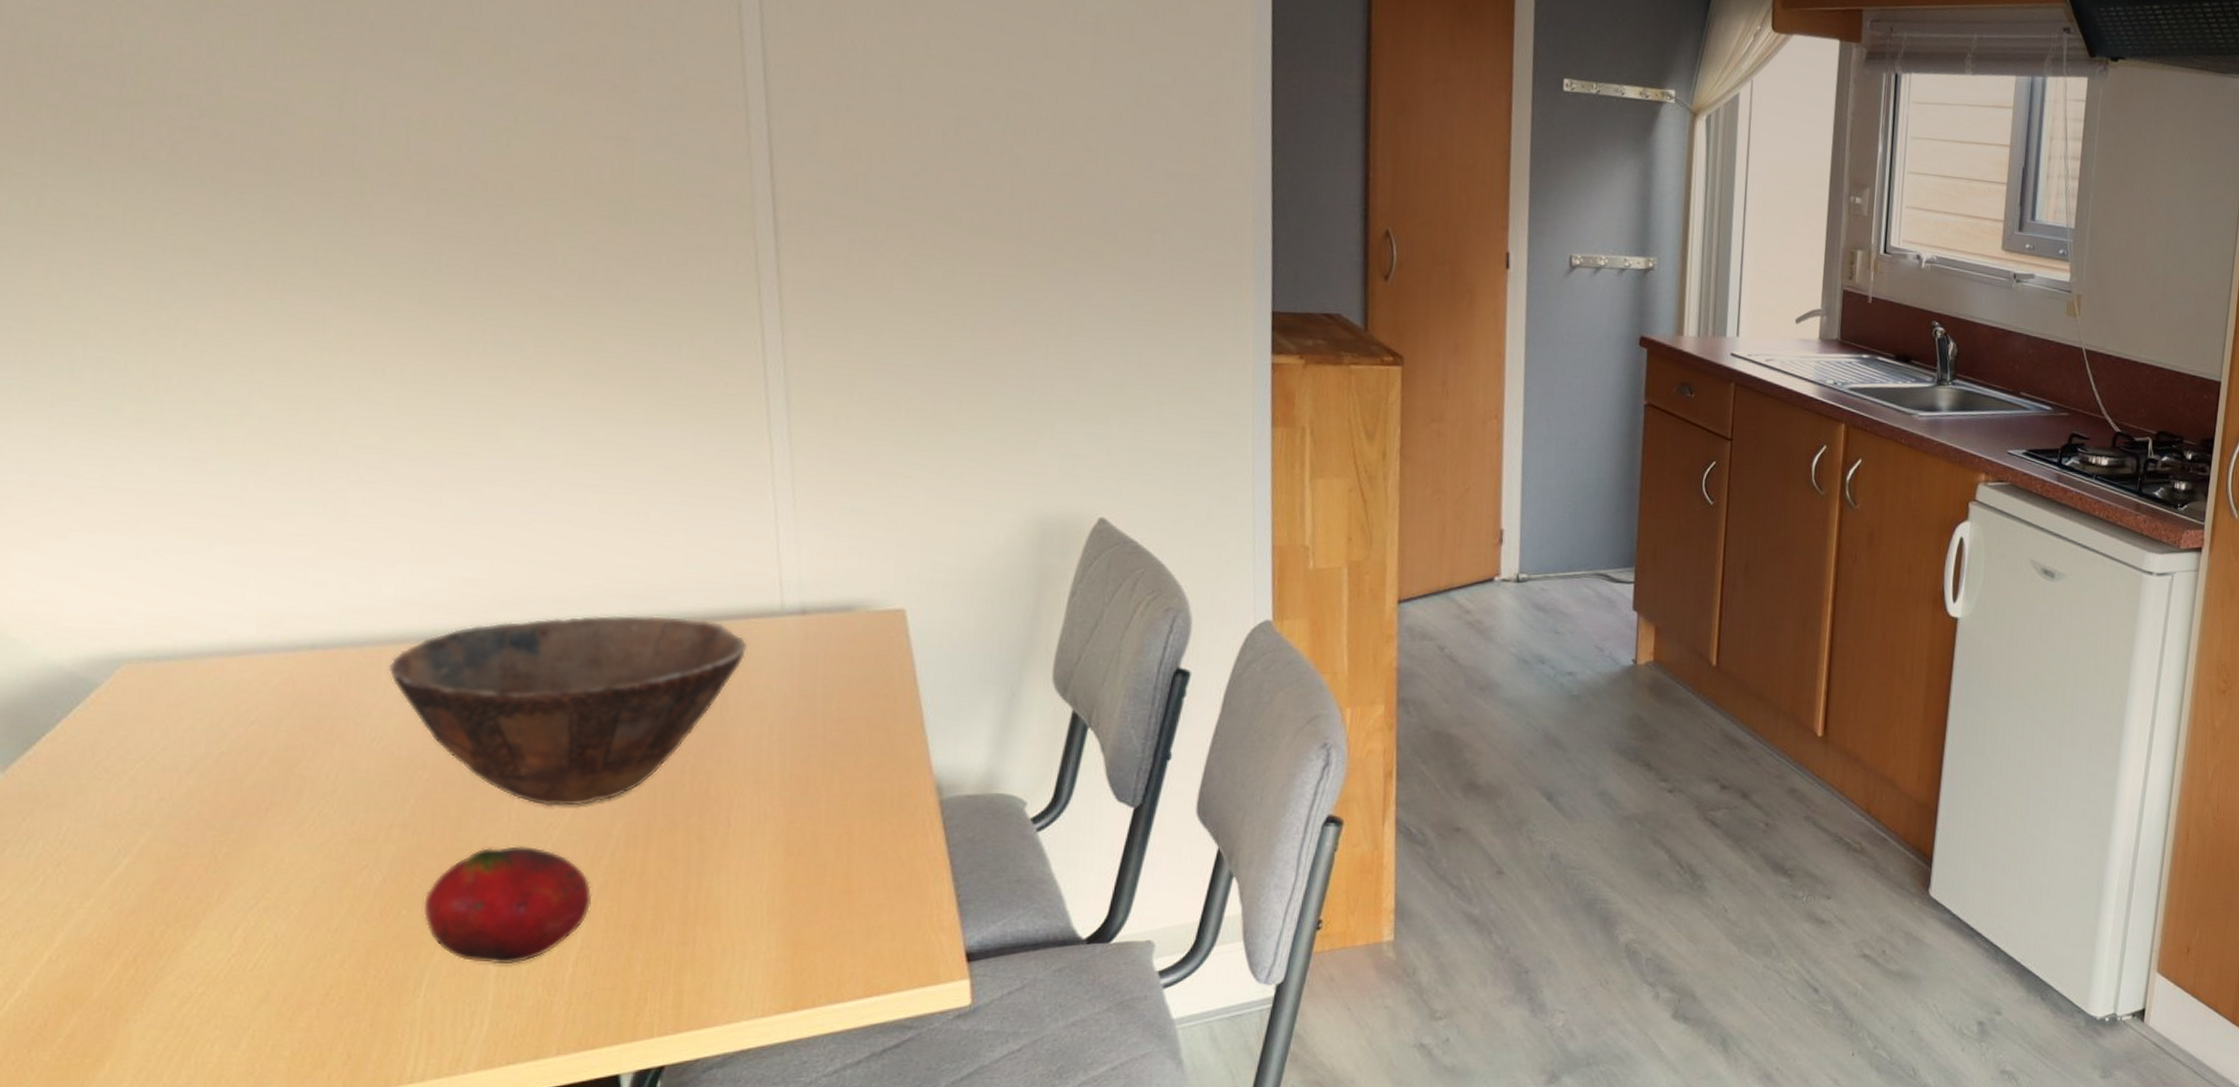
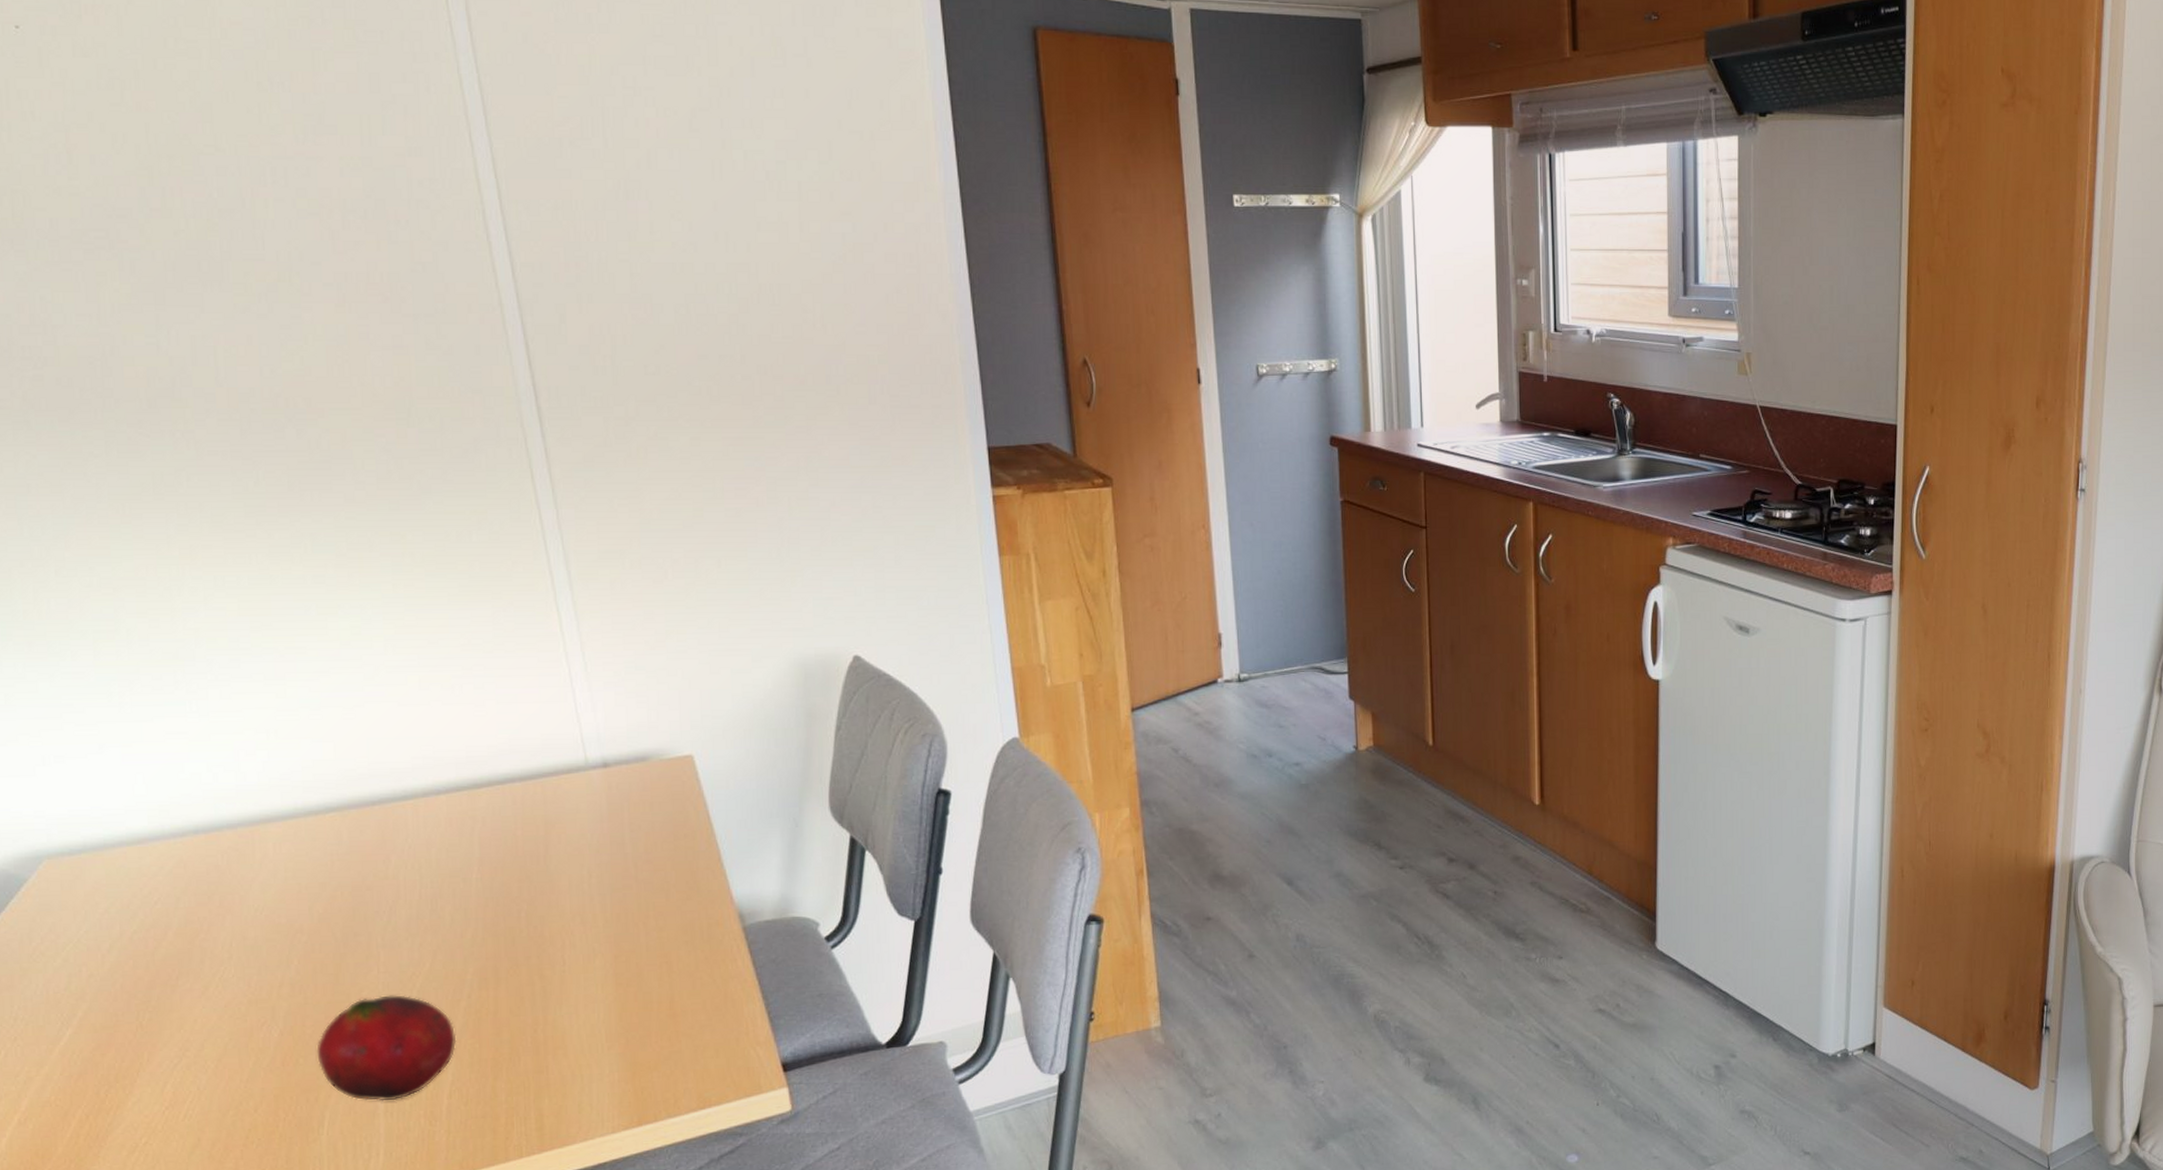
bowl: present [388,615,748,806] -> none [261,779,561,958]

